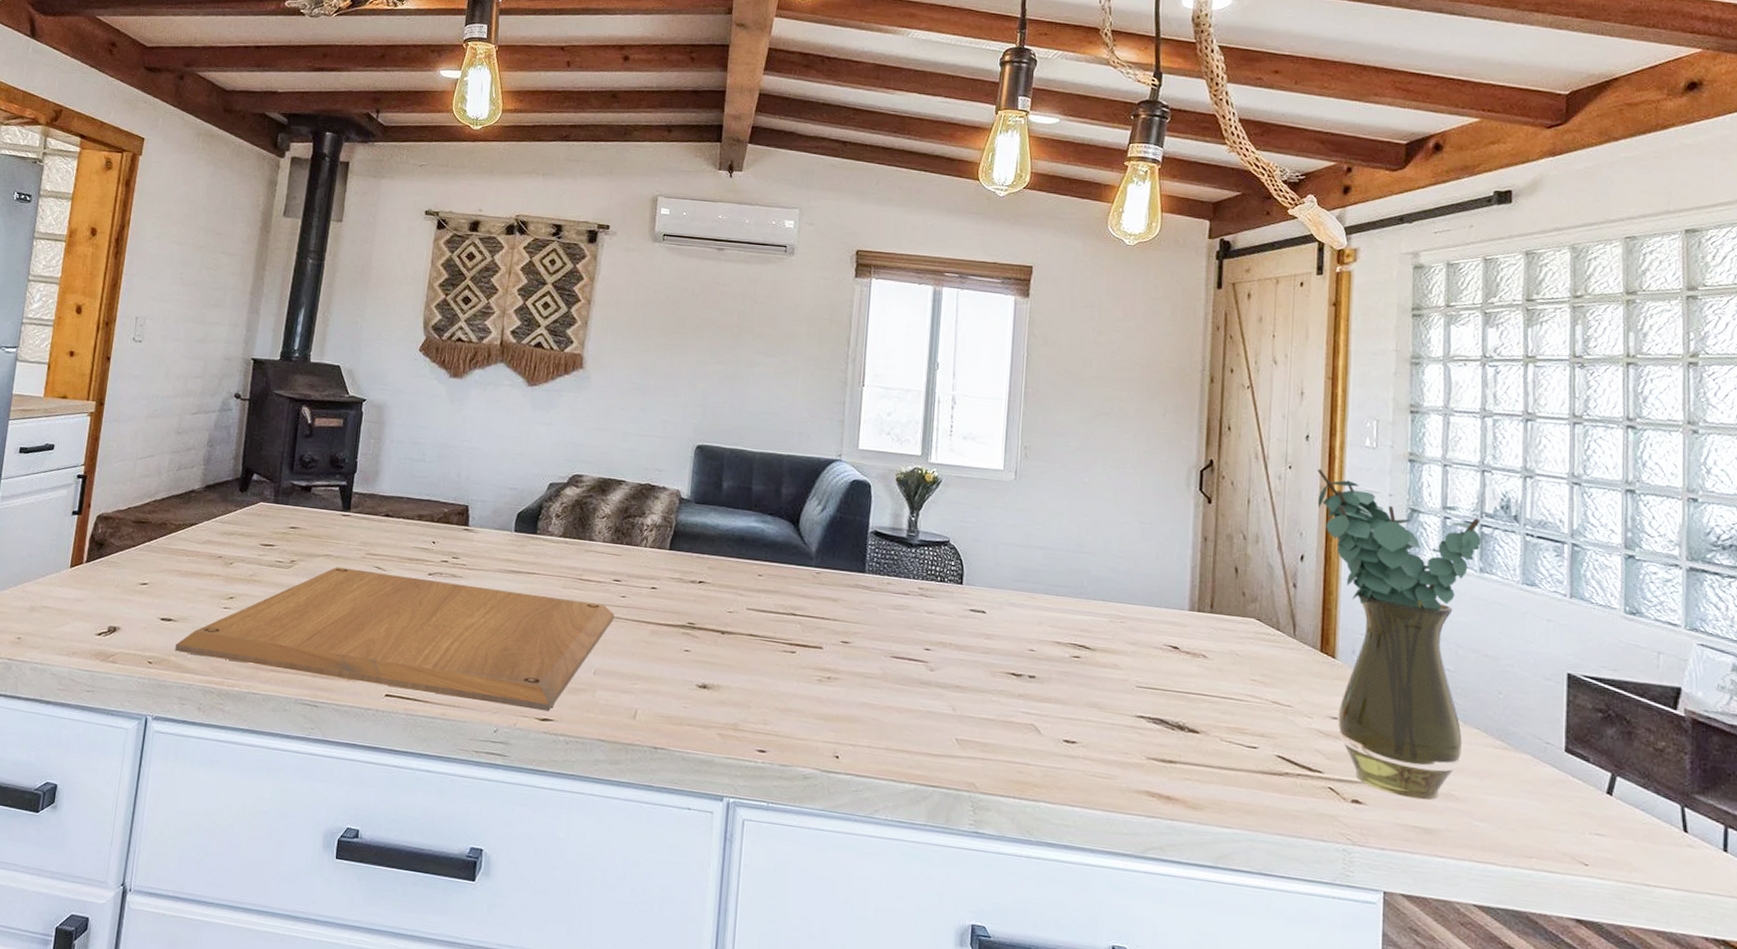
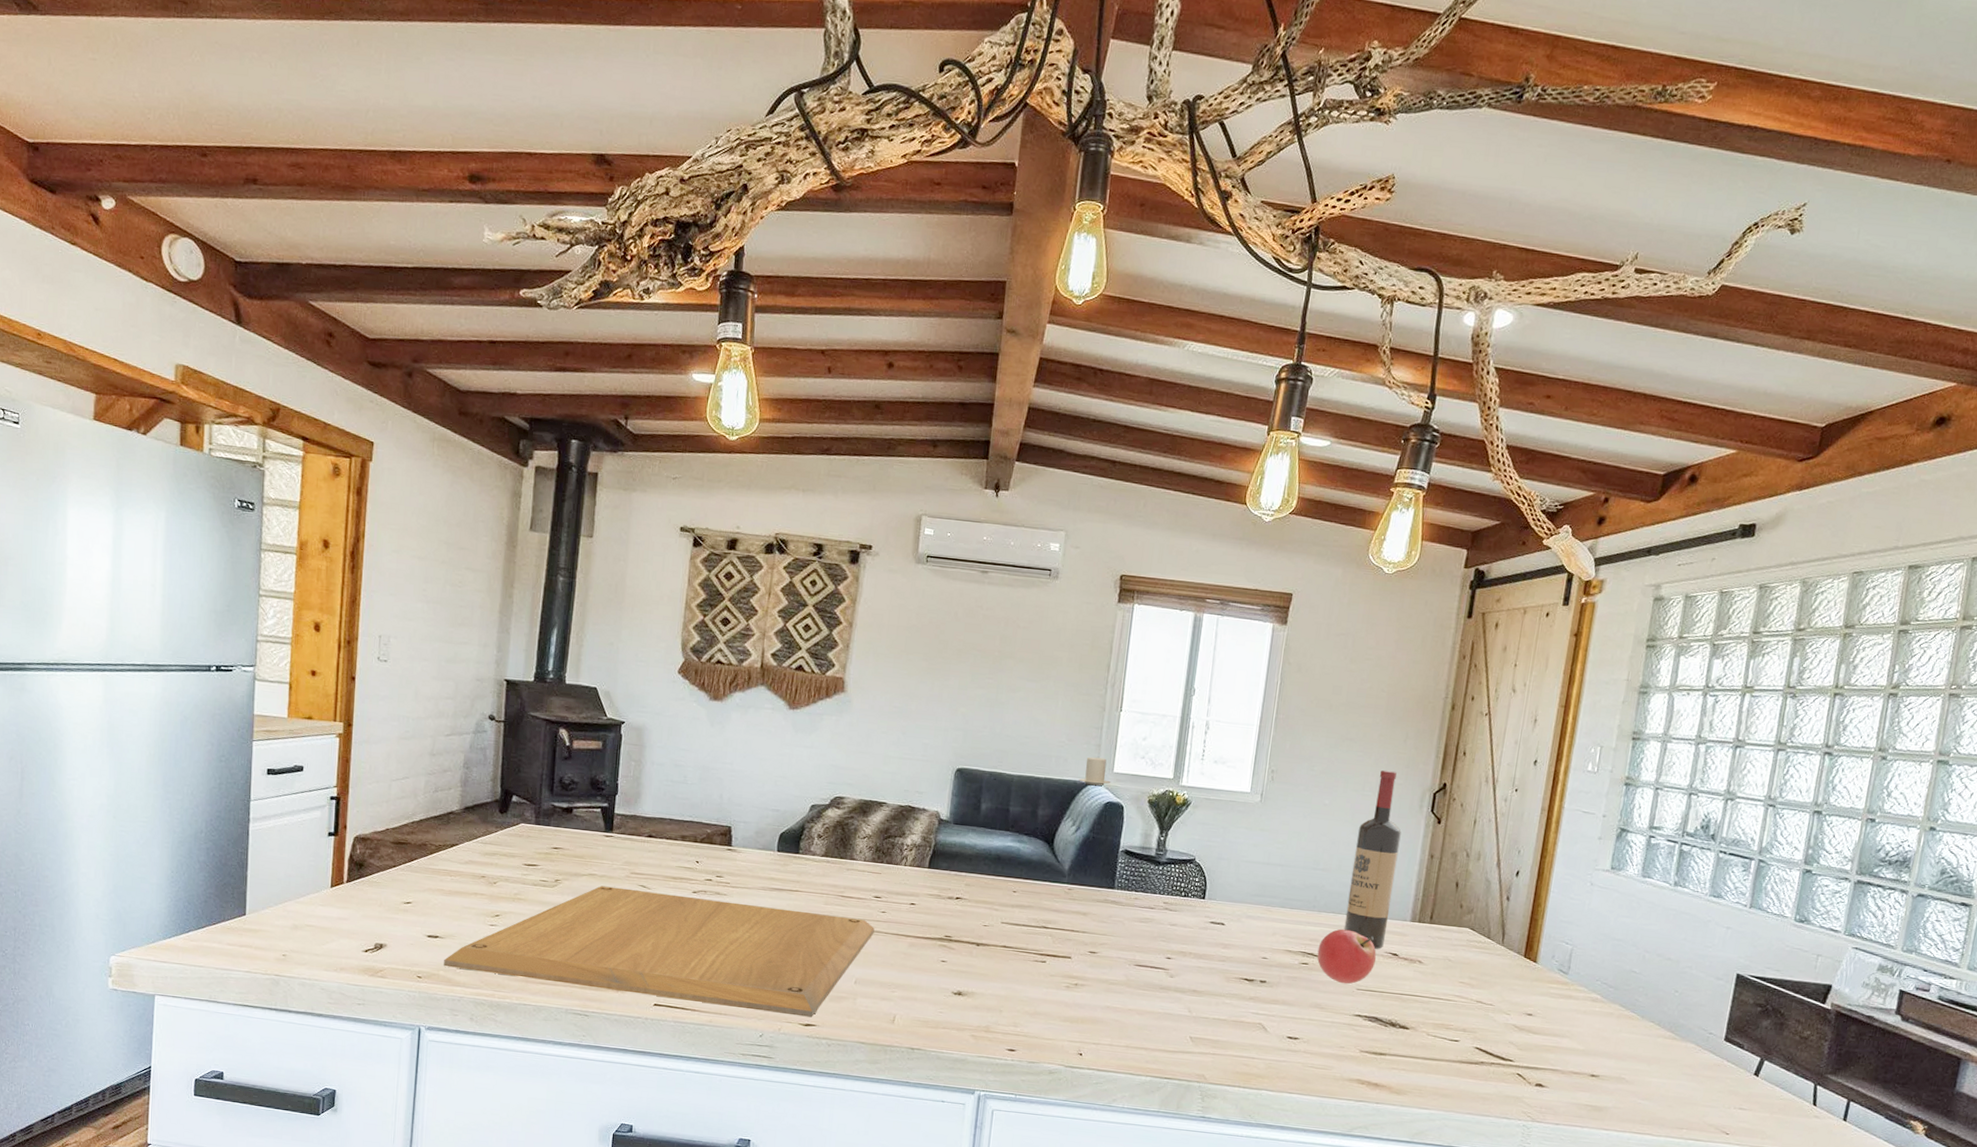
candle: none [823,433,857,464] -> present [1079,757,1111,786]
fruit: none [1089,618,1155,681] -> present [1317,929,1377,985]
wine bottle: none [1116,445,1169,643] -> present [1343,769,1401,950]
vase: present [1317,468,1482,800] -> none [1531,791,1682,1083]

